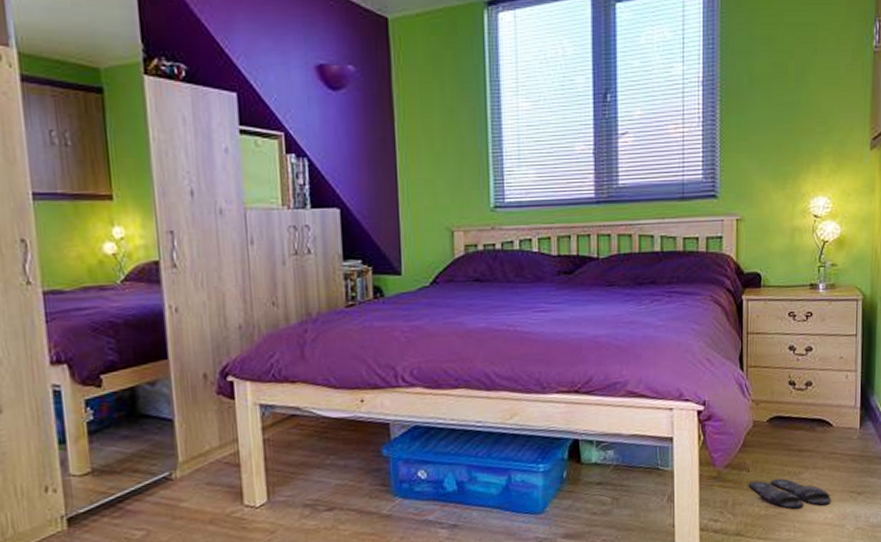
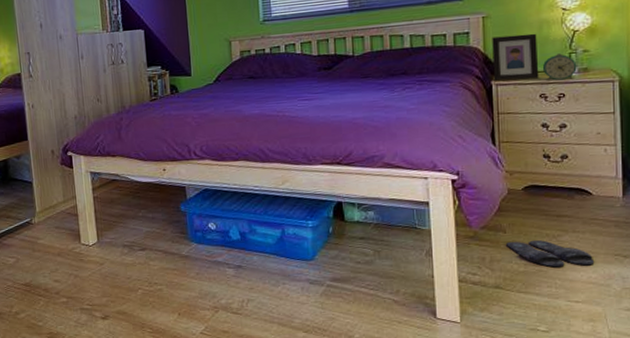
picture frame: none [744,242,789,296] -> present [492,33,539,81]
alarm clock: none [792,266,825,297] -> present [542,53,577,81]

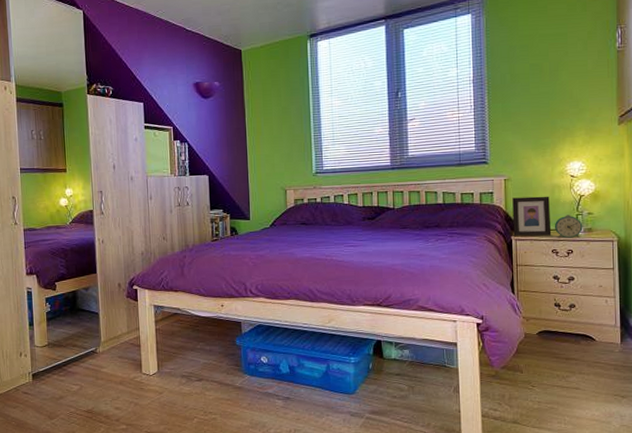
slippers: present [506,239,595,268] -> none [523,379,597,405]

